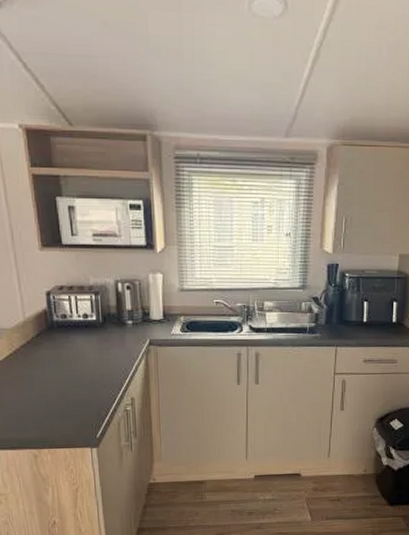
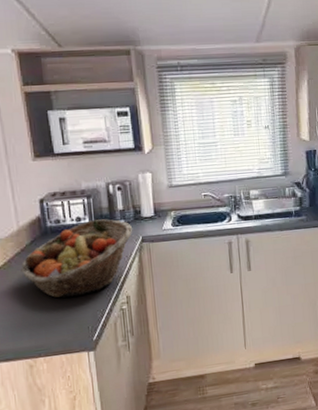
fruit basket: none [26,318,141,394] -> present [21,219,133,298]

